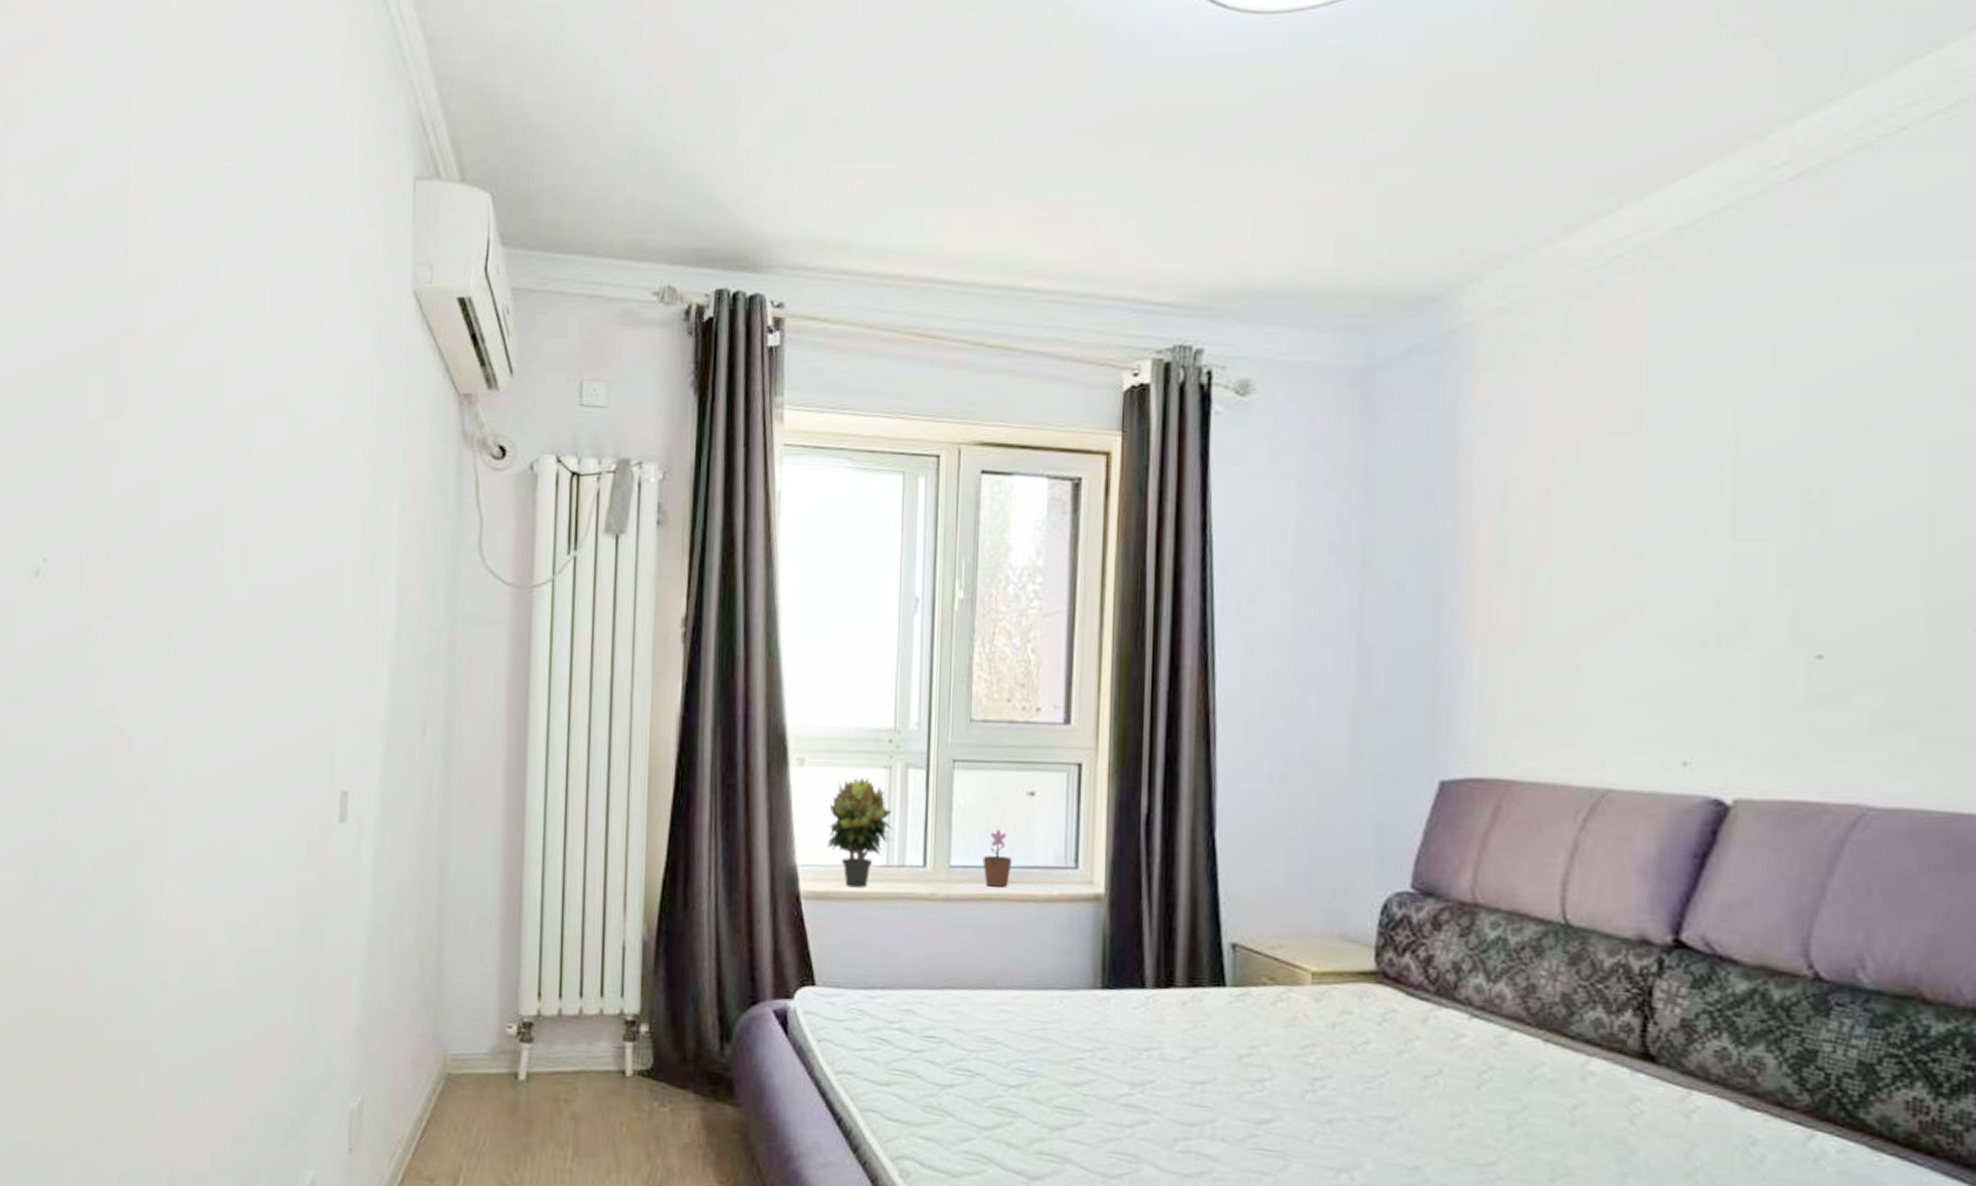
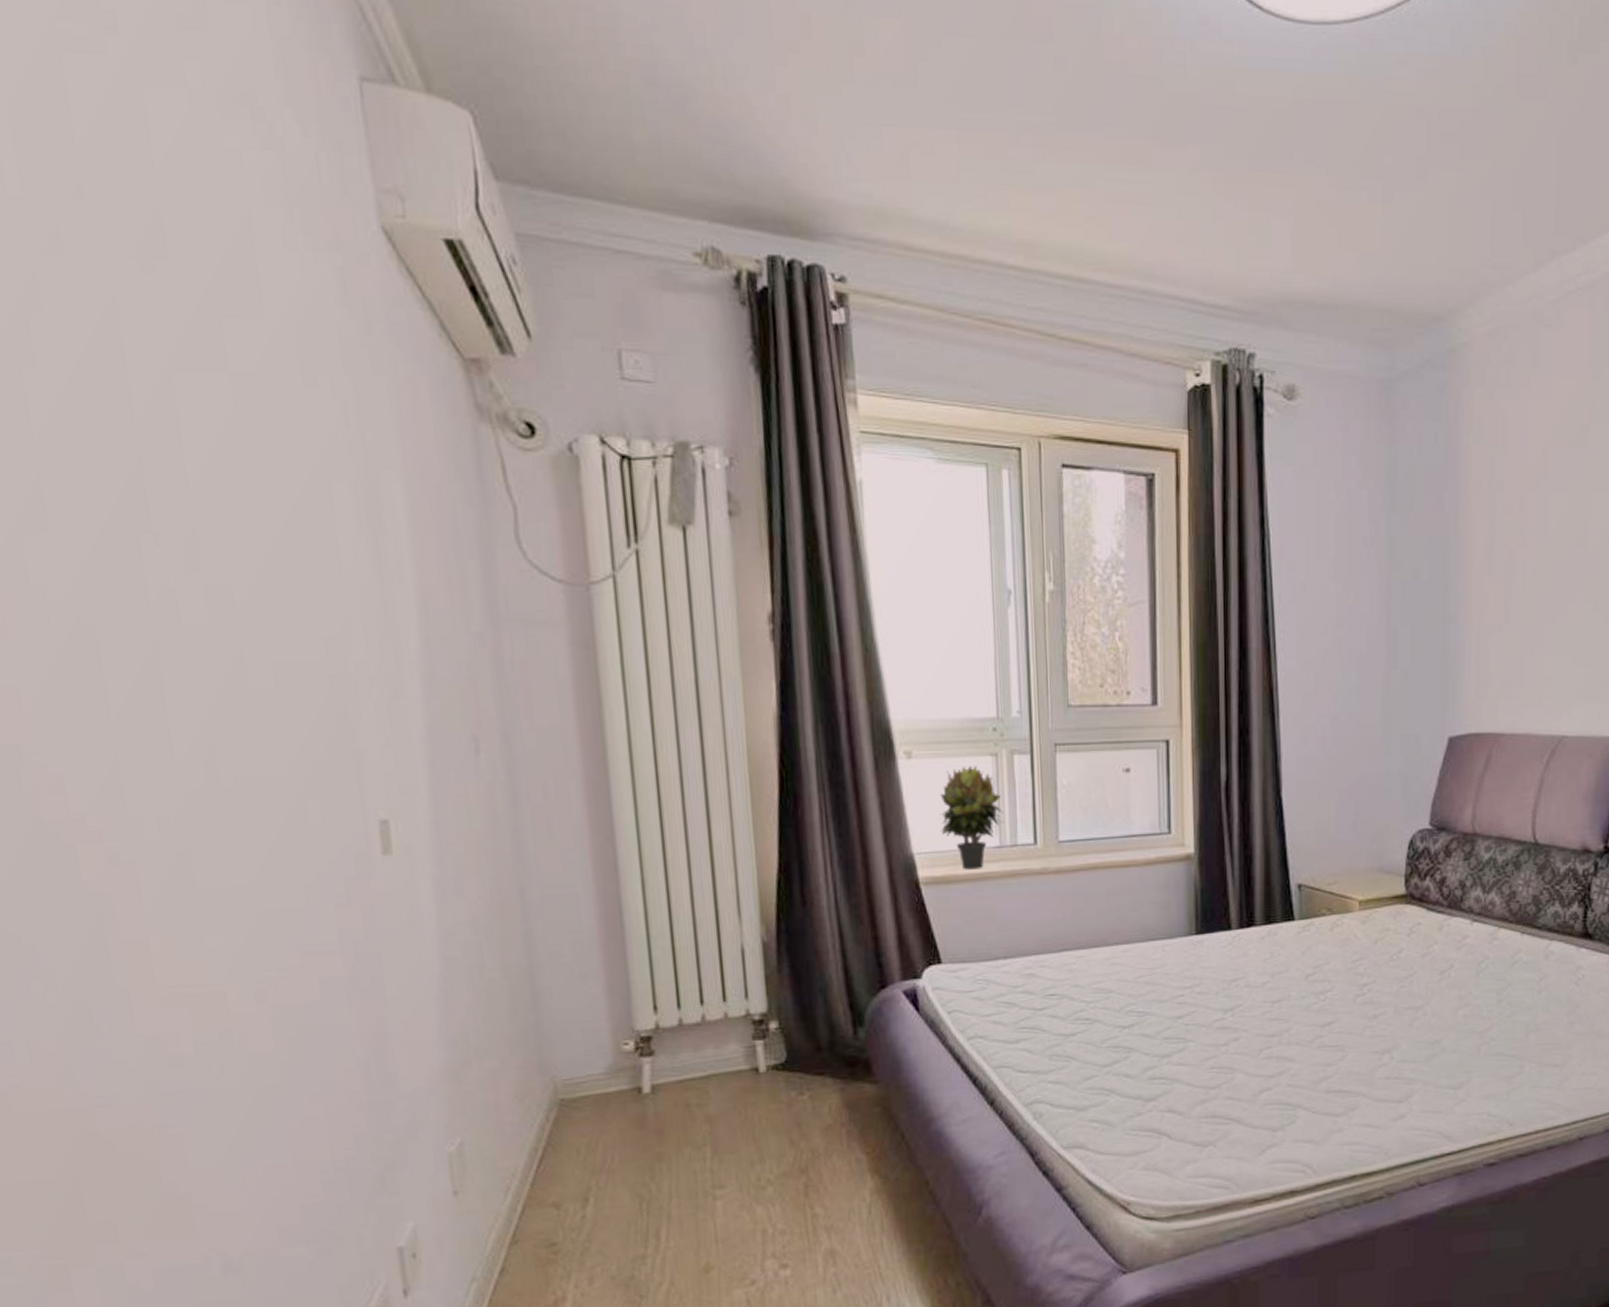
flowerpot: present [982,829,1012,889] -> none [1087,804,1114,858]

